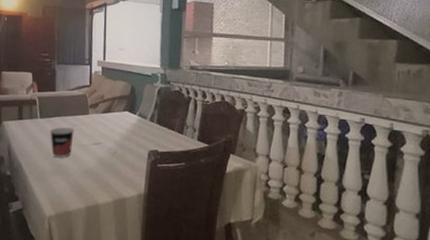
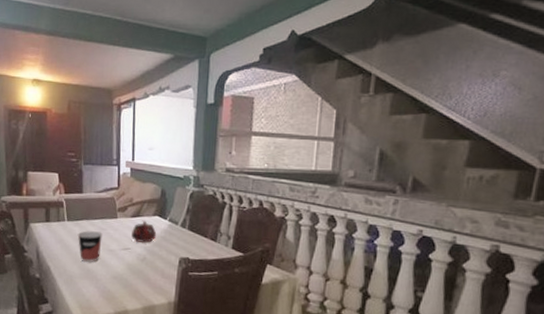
teapot: none [103,116,127,138] -> present [131,220,157,244]

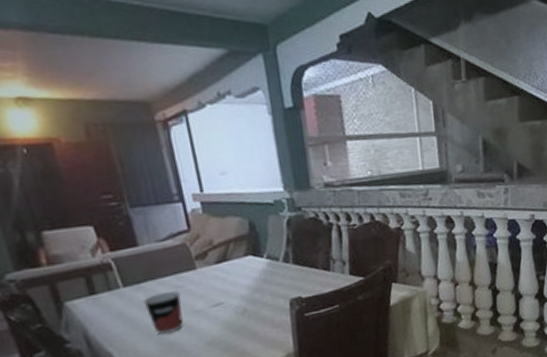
teapot: present [131,220,157,244] -> none [220,264,255,293]

